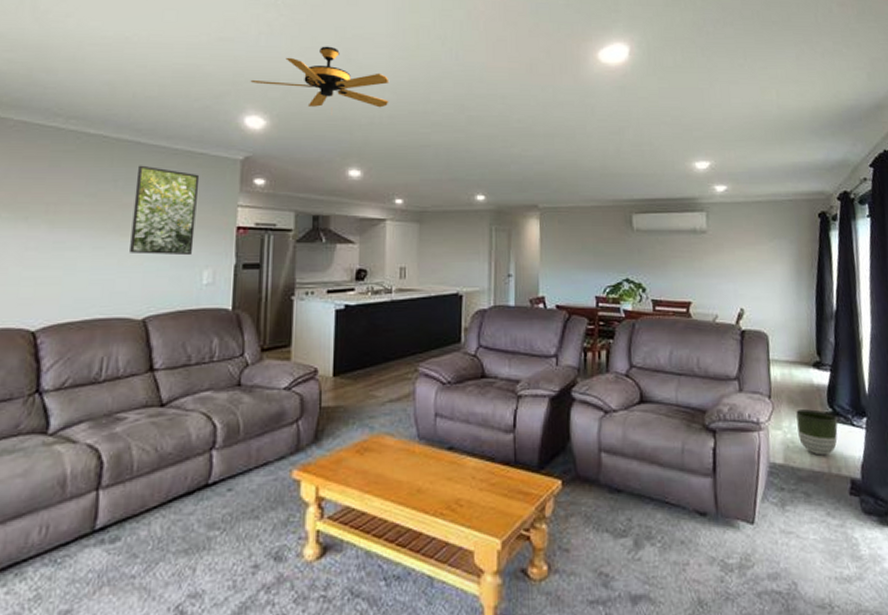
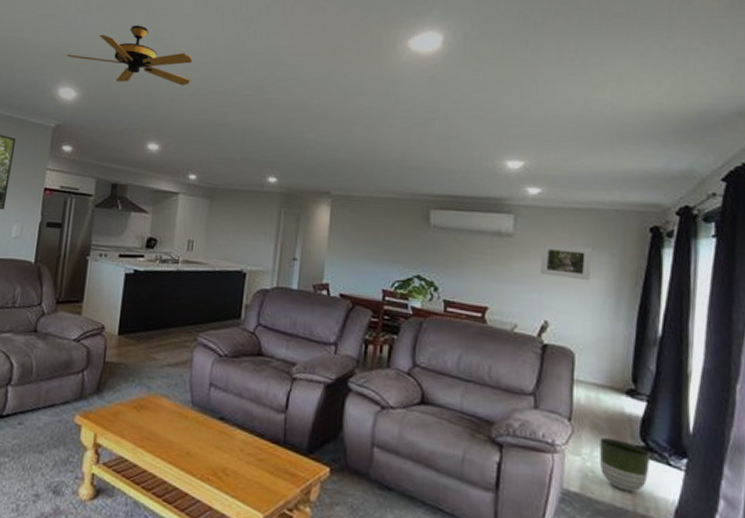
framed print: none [731,236,775,268] -> present [539,243,592,281]

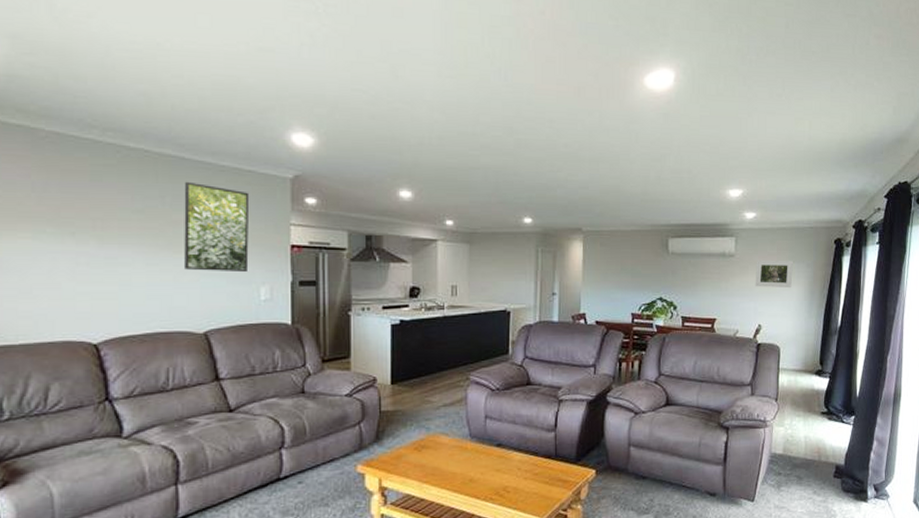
ceiling fan: present [66,25,193,86] -> none [295,61,438,128]
planter: present [600,438,651,492] -> none [797,409,831,447]

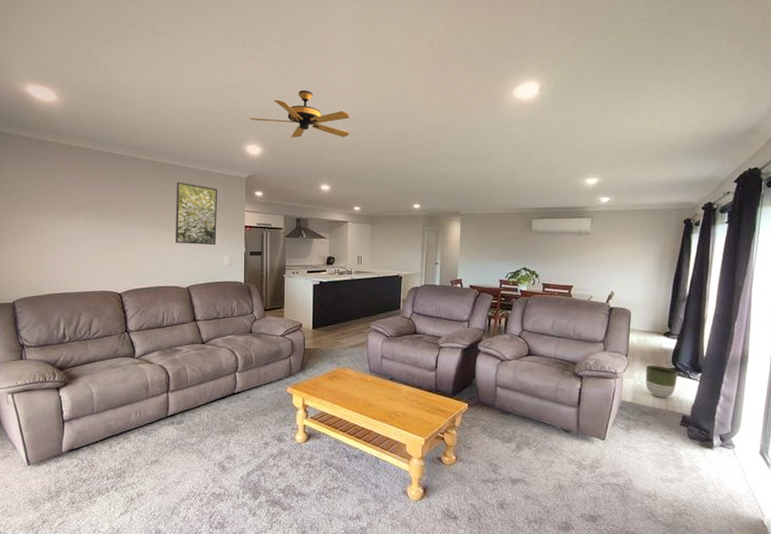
ceiling fan: none [295,61,438,128] -> present [249,90,350,138]
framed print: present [755,259,793,289] -> none [608,237,644,262]
planter: none [797,409,831,447] -> present [646,365,678,398]

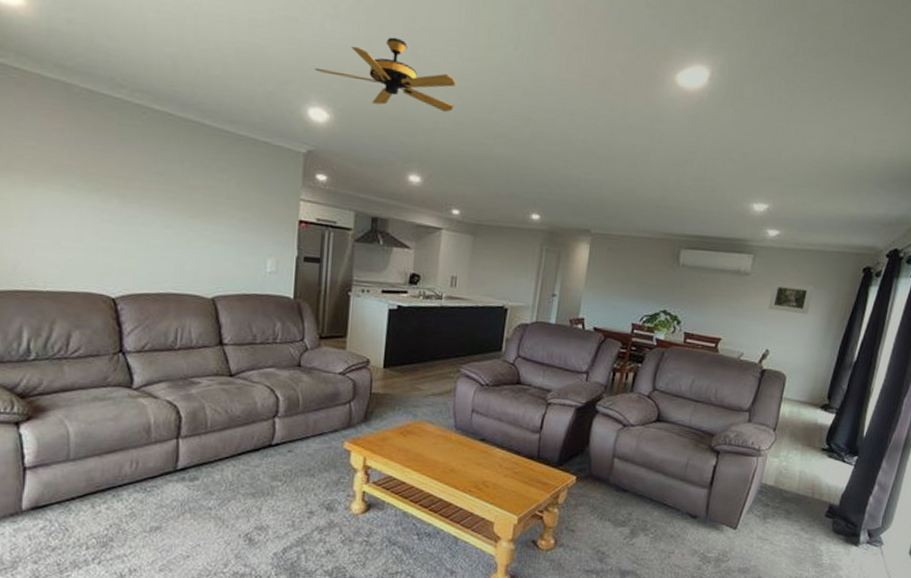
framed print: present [175,182,218,246] -> none [198,148,264,244]
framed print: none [608,237,644,262] -> present [768,281,813,315]
planter: present [646,365,678,398] -> none [792,443,832,483]

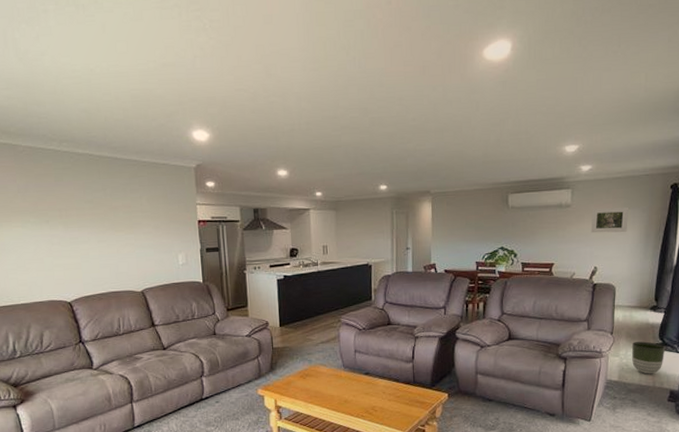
ceiling fan: present [314,37,457,113] -> none [193,63,306,119]
planter: none [792,443,832,483] -> present [632,341,666,374]

